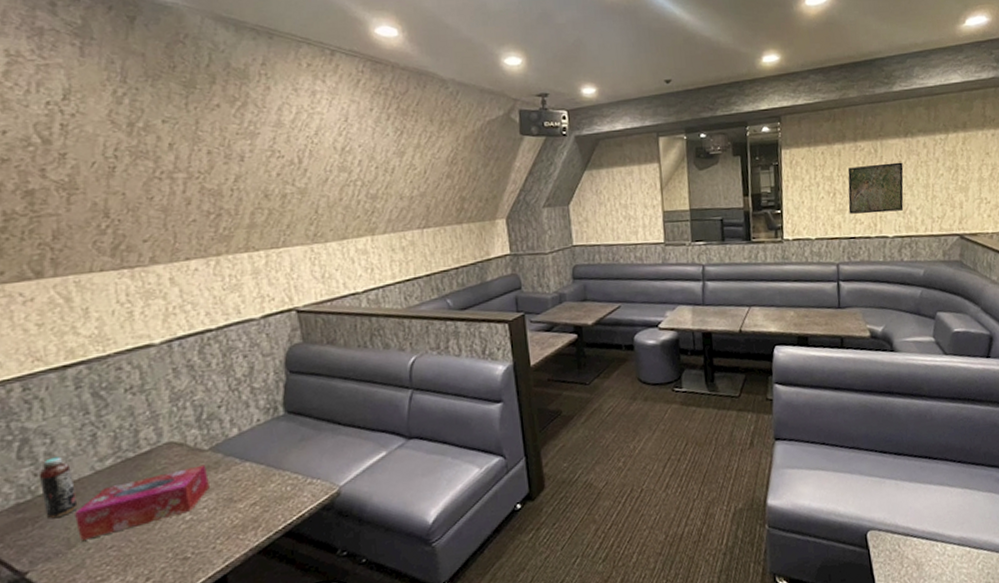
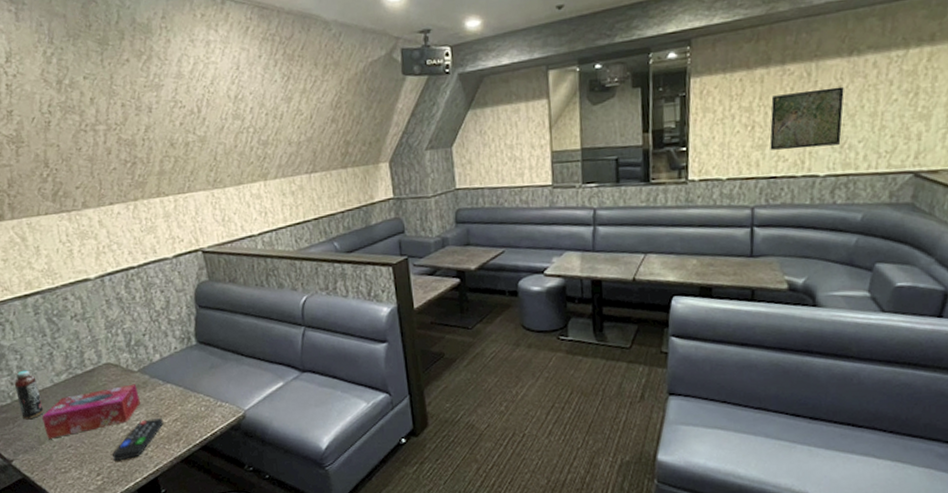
remote control: none [169,503,239,559] -> present [112,418,164,460]

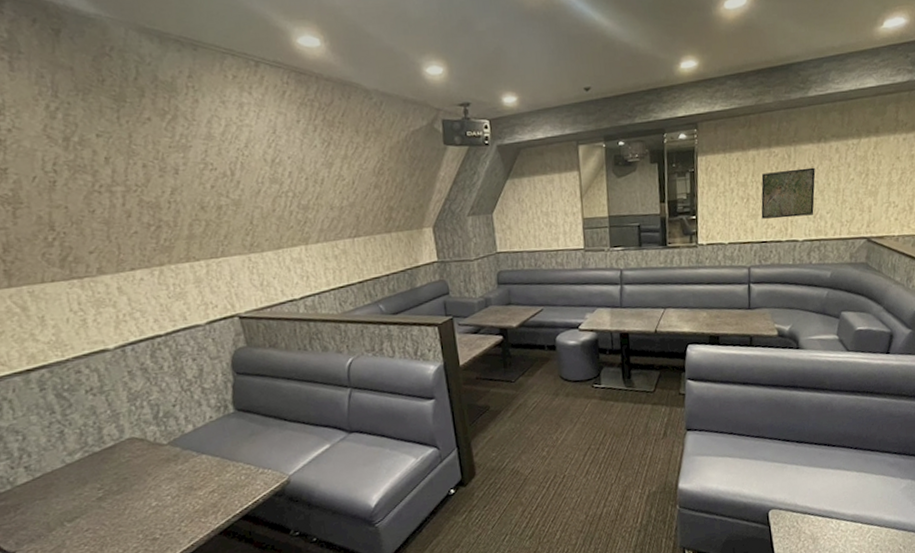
beverage bottle: present [14,370,43,420] -> none [15,451,53,507]
tissue box: present [42,384,140,439] -> none [51,457,171,525]
remote control: present [112,418,164,460] -> none [139,491,199,540]

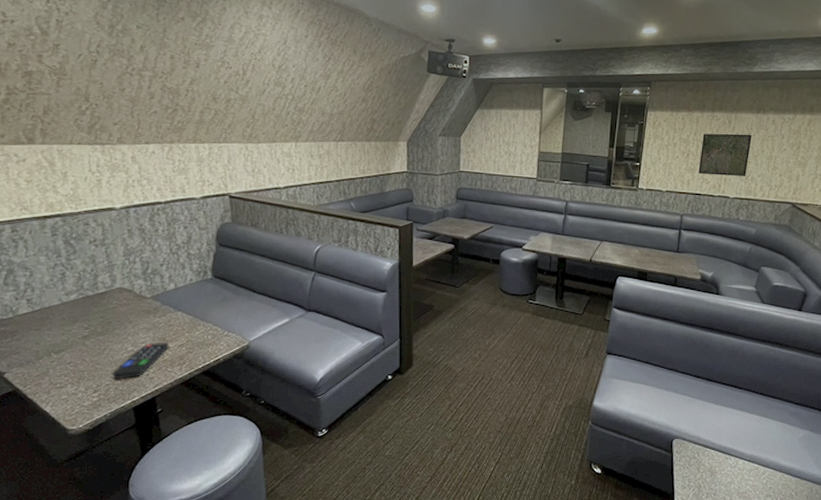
remote control: none [139,491,199,540] -> present [113,343,169,379]

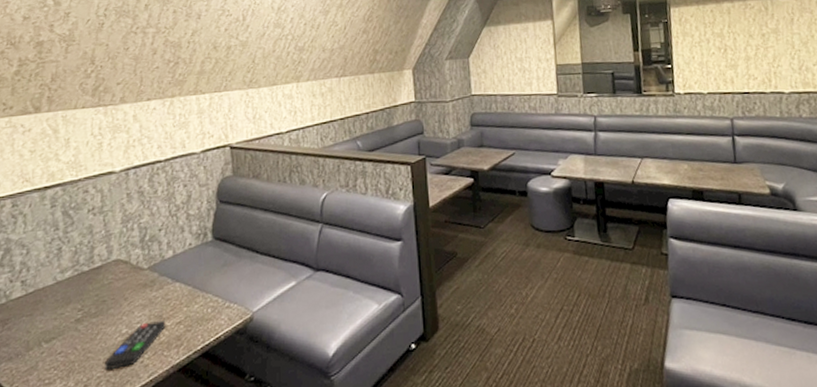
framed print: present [698,133,752,176] -> none [738,19,799,70]

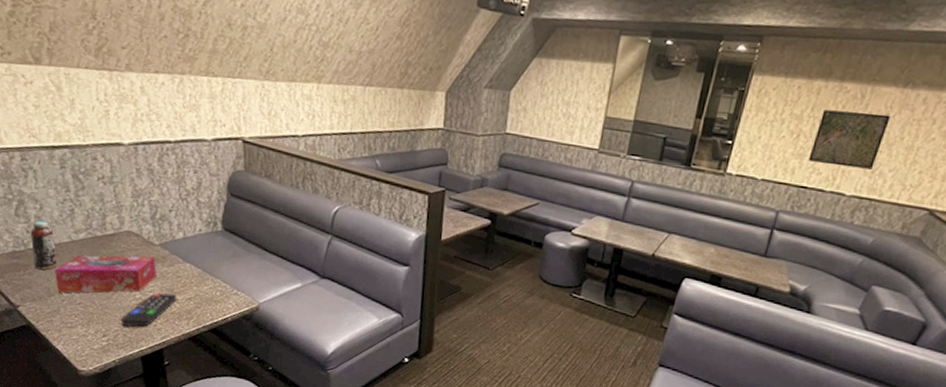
beverage bottle: none [13,266,39,322] -> present [30,220,56,270]
tissue box: none [36,282,145,344] -> present [55,255,157,293]
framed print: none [738,19,799,70] -> present [808,109,891,170]

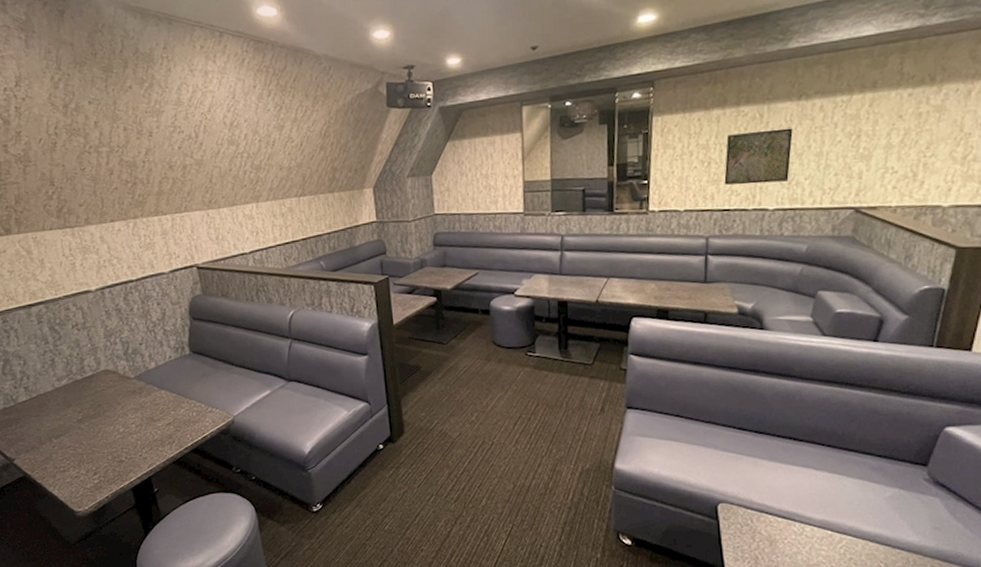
beverage bottle: present [30,220,56,270] -> none [17,375,44,422]
tissue box: present [55,255,157,293] -> none [43,389,136,440]
remote control: present [121,293,177,327] -> none [109,422,158,461]

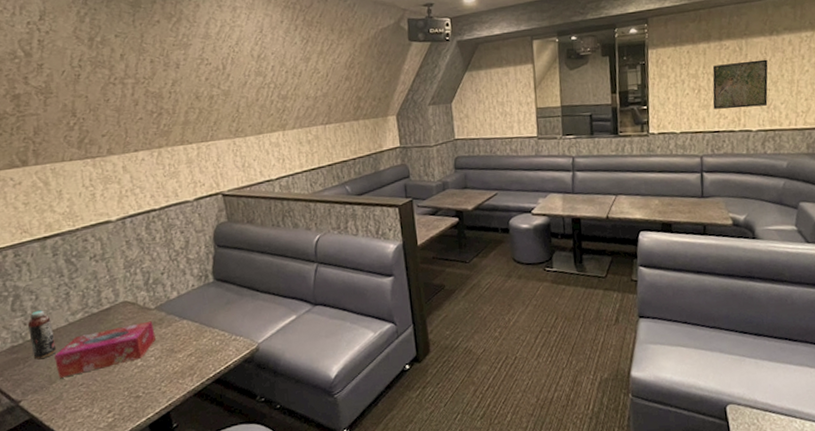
beverage bottle: none [17,375,44,422] -> present [27,310,56,360]
tissue box: none [43,389,136,440] -> present [54,321,156,378]

